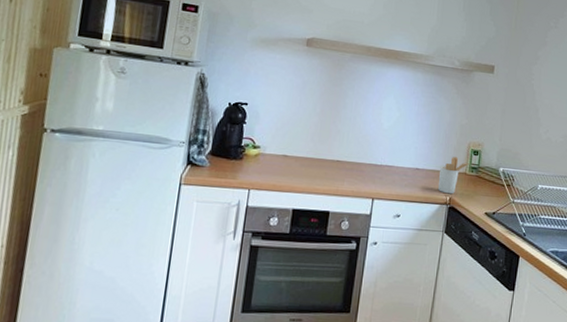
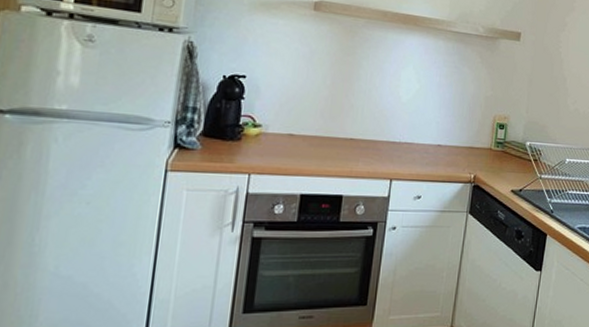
utensil holder: present [438,157,470,194] -> none [462,131,496,172]

